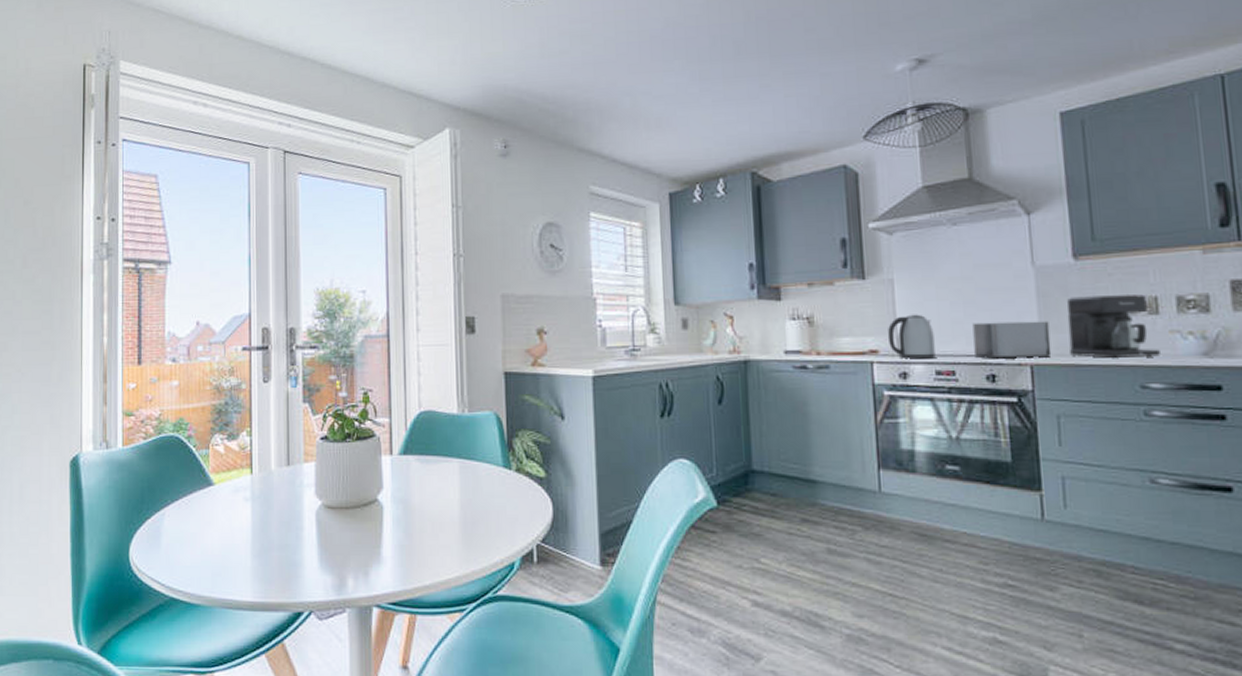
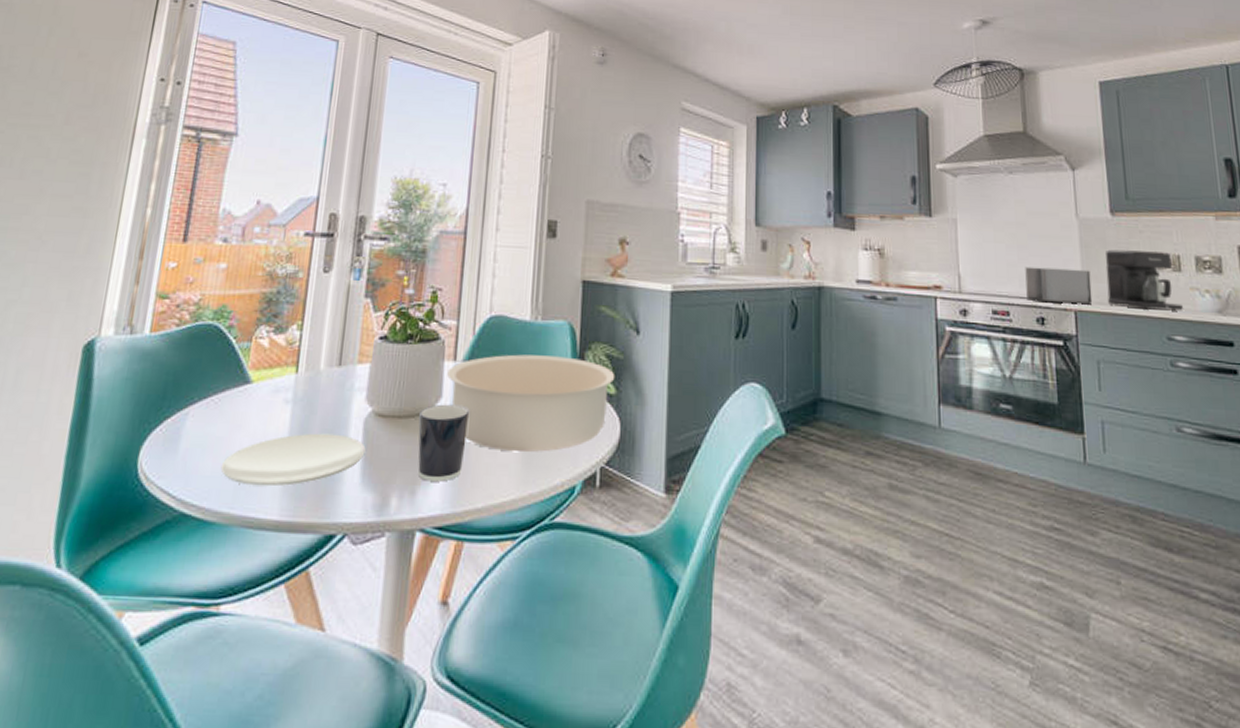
plate: none [198,525,320,573] -> present [220,433,366,487]
mug: none [363,494,410,563] -> present [417,404,470,482]
bowl: none [386,445,544,535] -> present [447,354,615,453]
kettle: present [888,314,936,359] -> none [951,253,992,298]

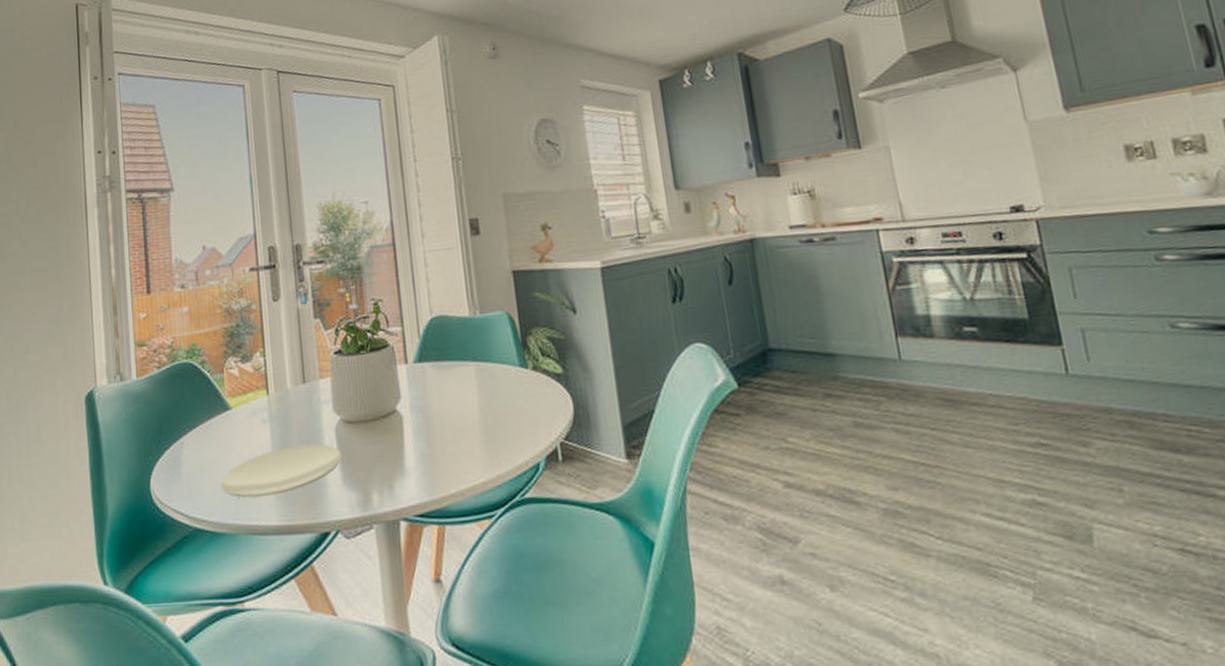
mug: present [417,404,470,482] -> none [382,403,432,475]
bowl: present [447,354,615,453] -> none [401,344,560,440]
toaster: present [1025,266,1093,305] -> none [973,174,1055,217]
coffee maker: present [1105,249,1184,311] -> none [1064,140,1165,208]

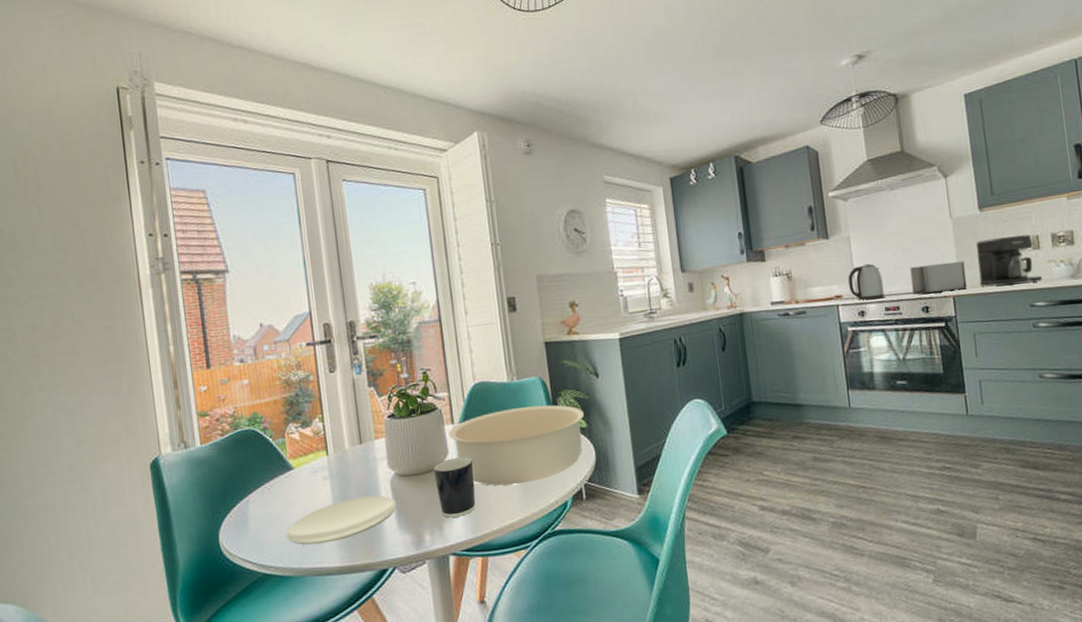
mug: none [382,403,432,475] -> present [432,457,476,518]
bowl: none [401,344,560,440] -> present [449,404,585,486]
kettle: none [889,178,940,225] -> present [848,263,885,301]
toaster: none [973,174,1055,217] -> present [910,261,967,295]
coffee maker: none [1064,140,1165,208] -> present [976,234,1043,287]

